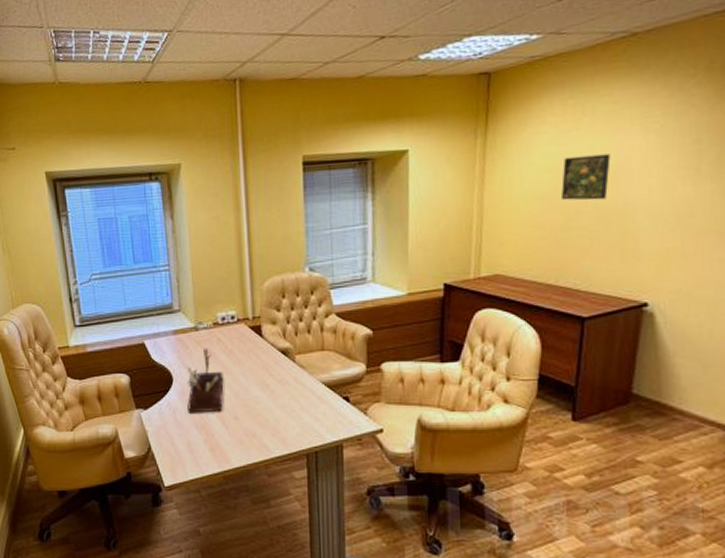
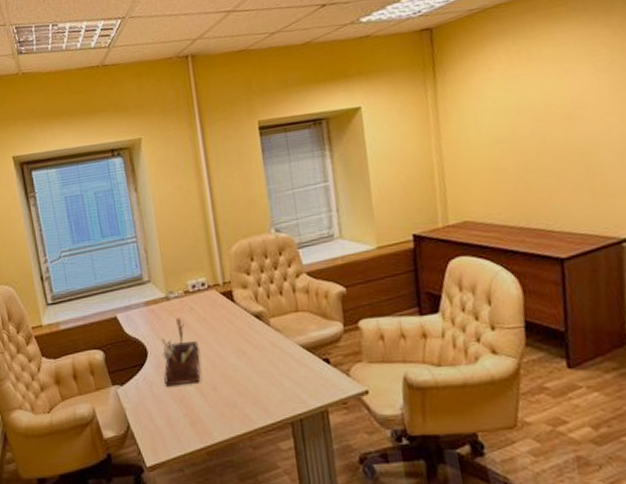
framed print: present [561,154,611,201] -> none [516,94,567,143]

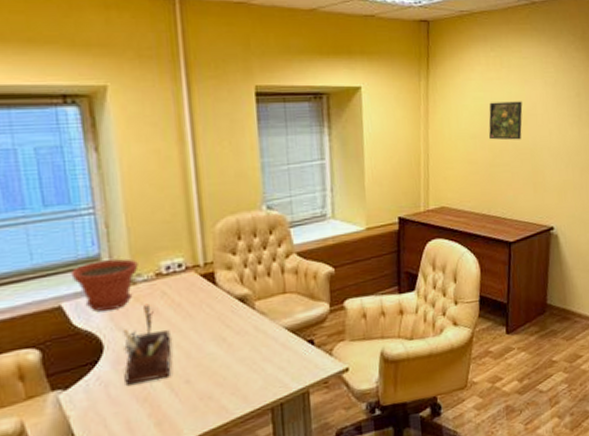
plant pot: none [122,278,171,322] -> present [70,258,139,312]
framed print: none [516,94,567,143] -> present [488,101,523,140]

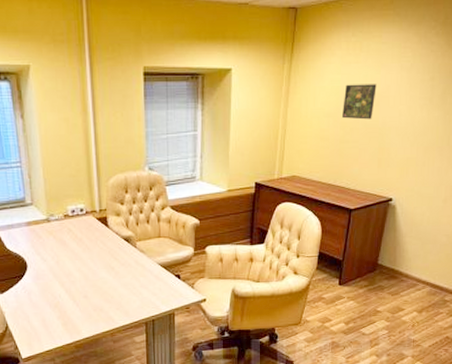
plant pot: present [70,258,139,312] -> none [4,202,52,240]
desk organizer: present [122,303,172,385] -> none [40,237,75,295]

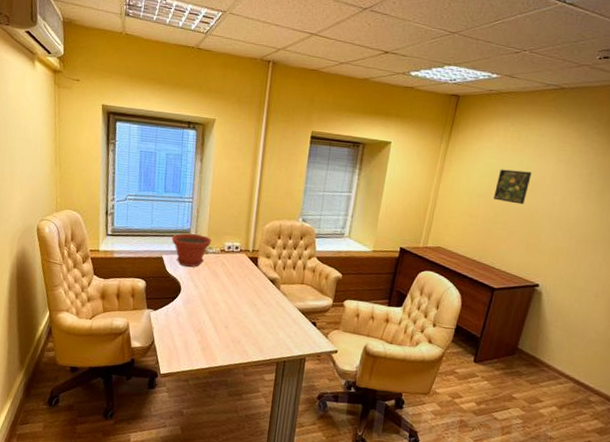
plant pot: none [4,202,52,240] -> present [171,233,212,267]

